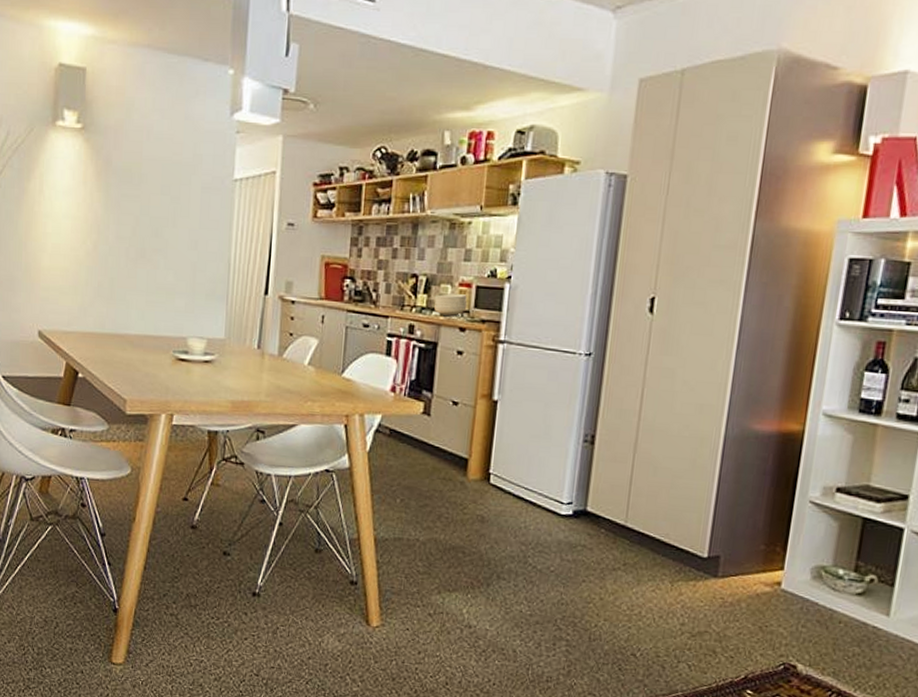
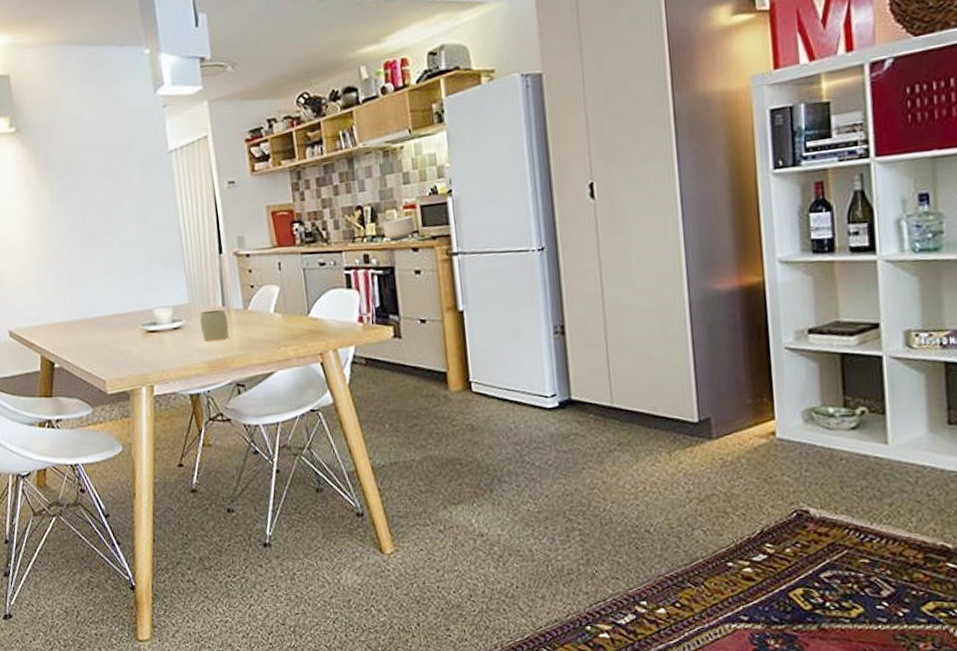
mug: none [231,349,260,383] -> present [200,309,229,342]

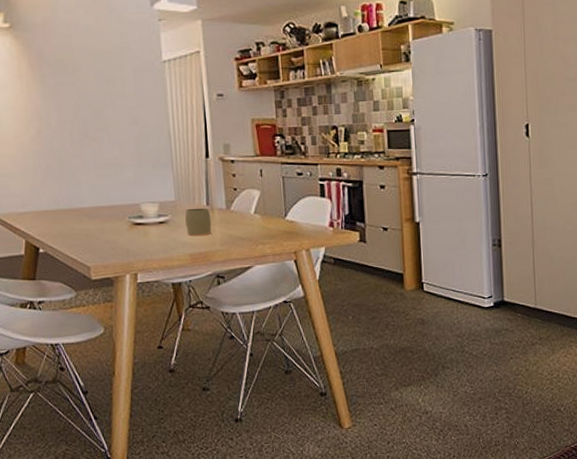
bowl: present [382,216,416,241] -> none [354,138,383,159]

